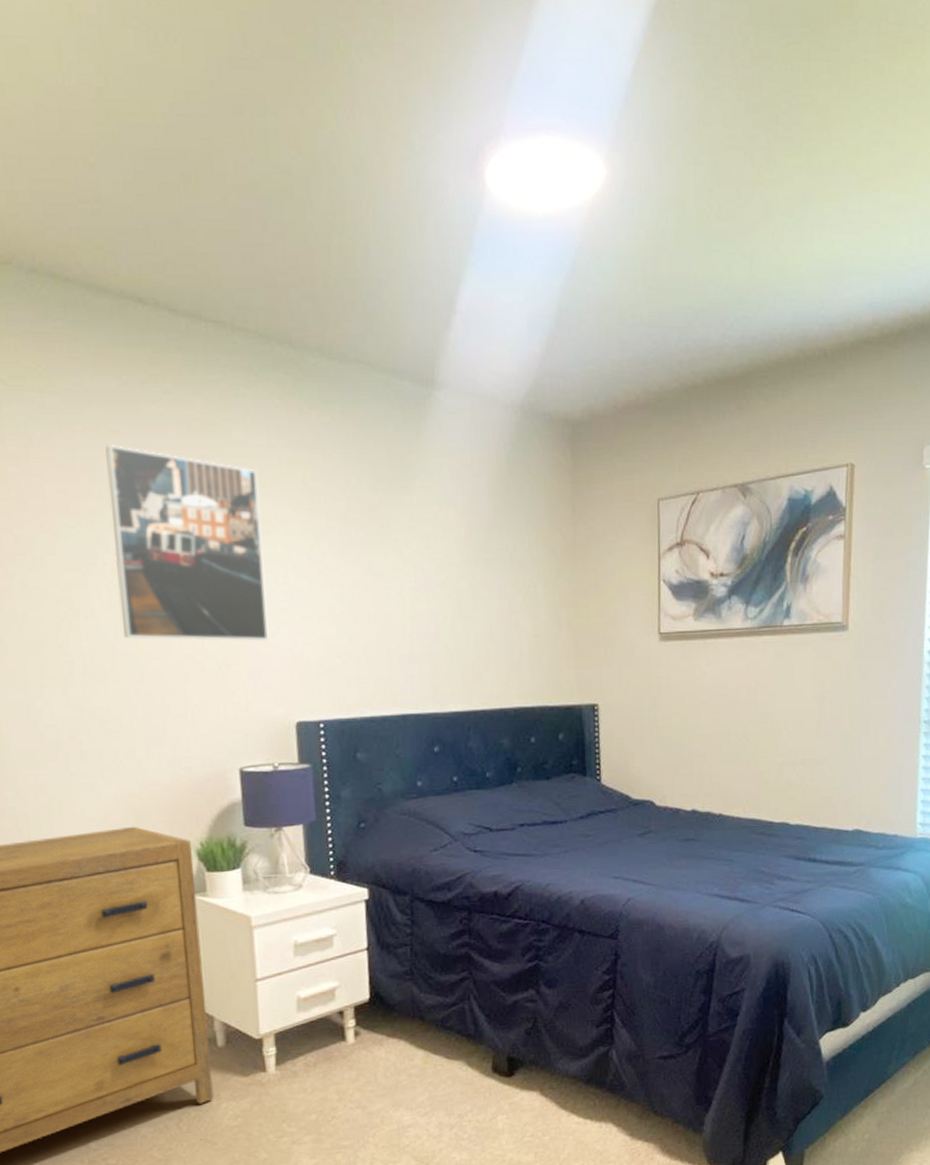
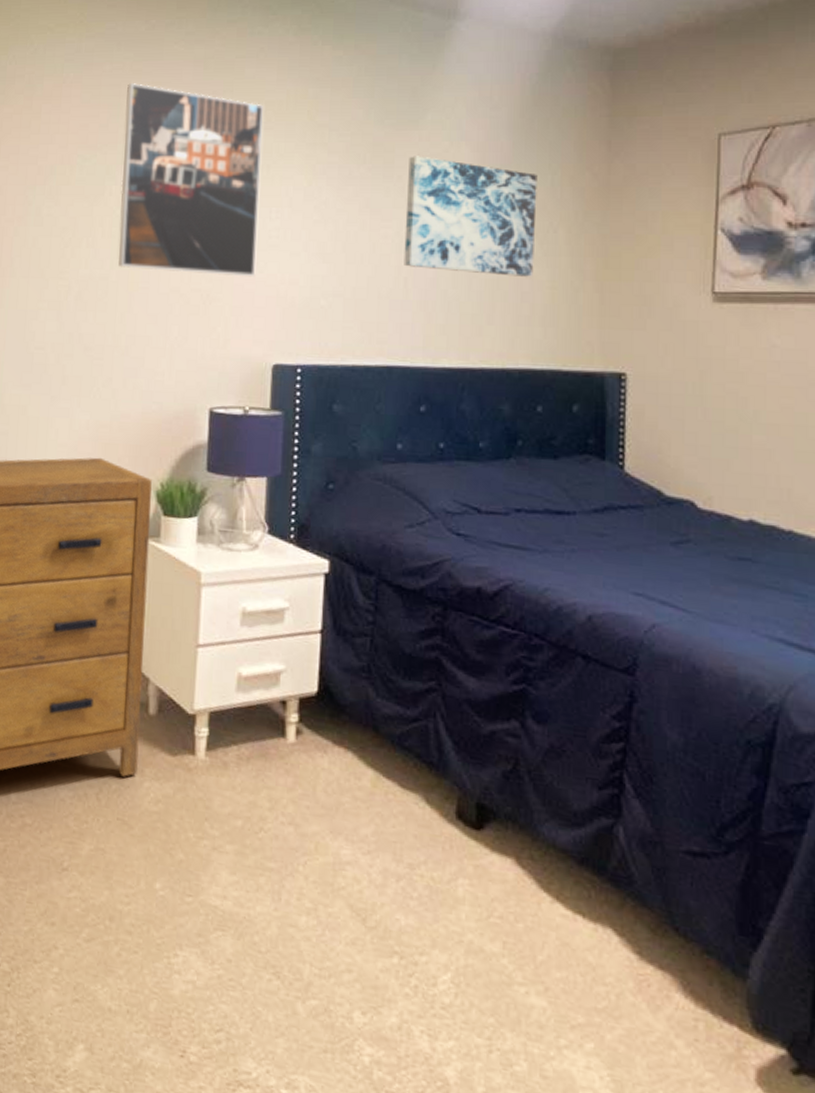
wall art: none [403,520,520,628] -> present [404,156,538,277]

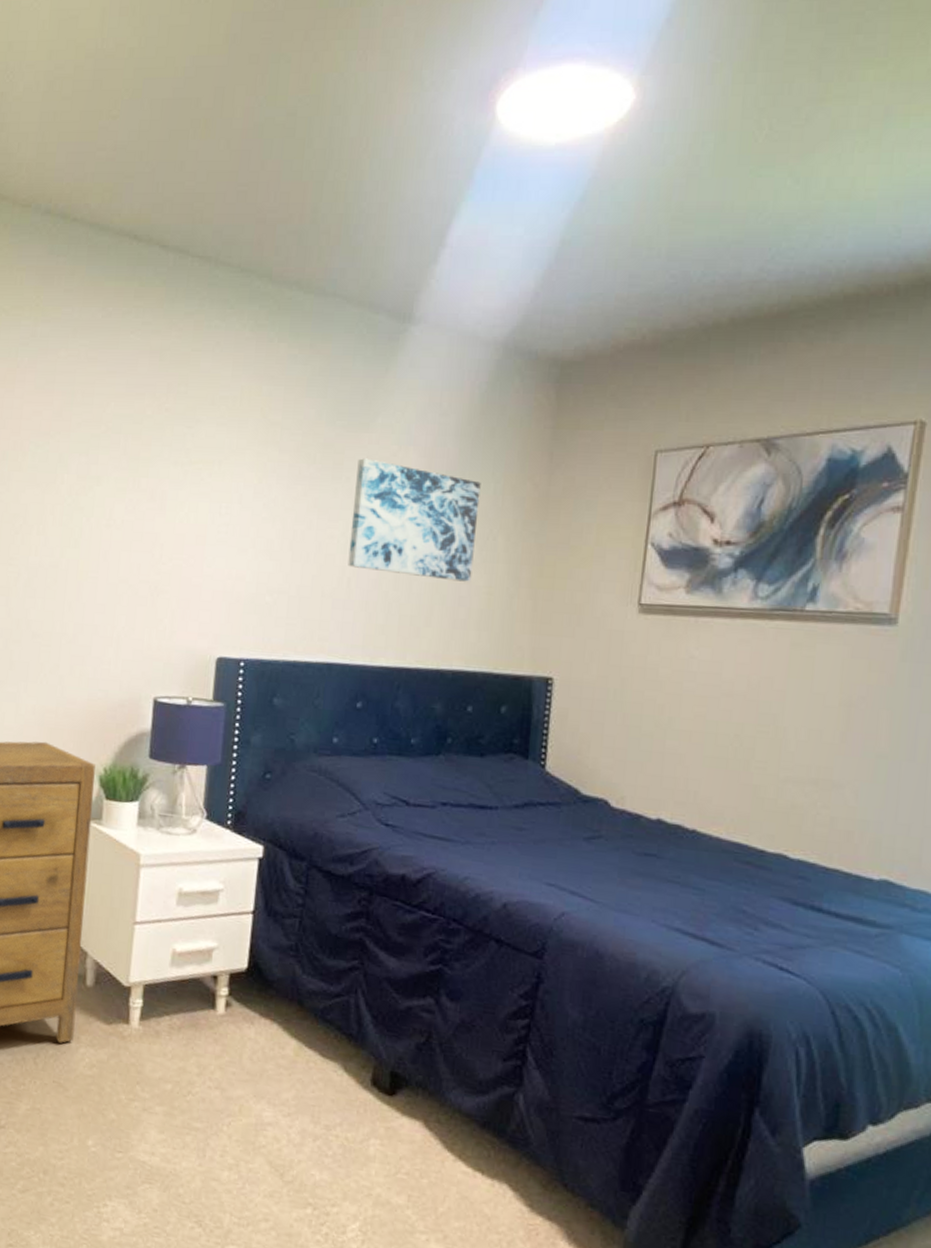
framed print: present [118,83,264,277] -> none [68,371,217,571]

